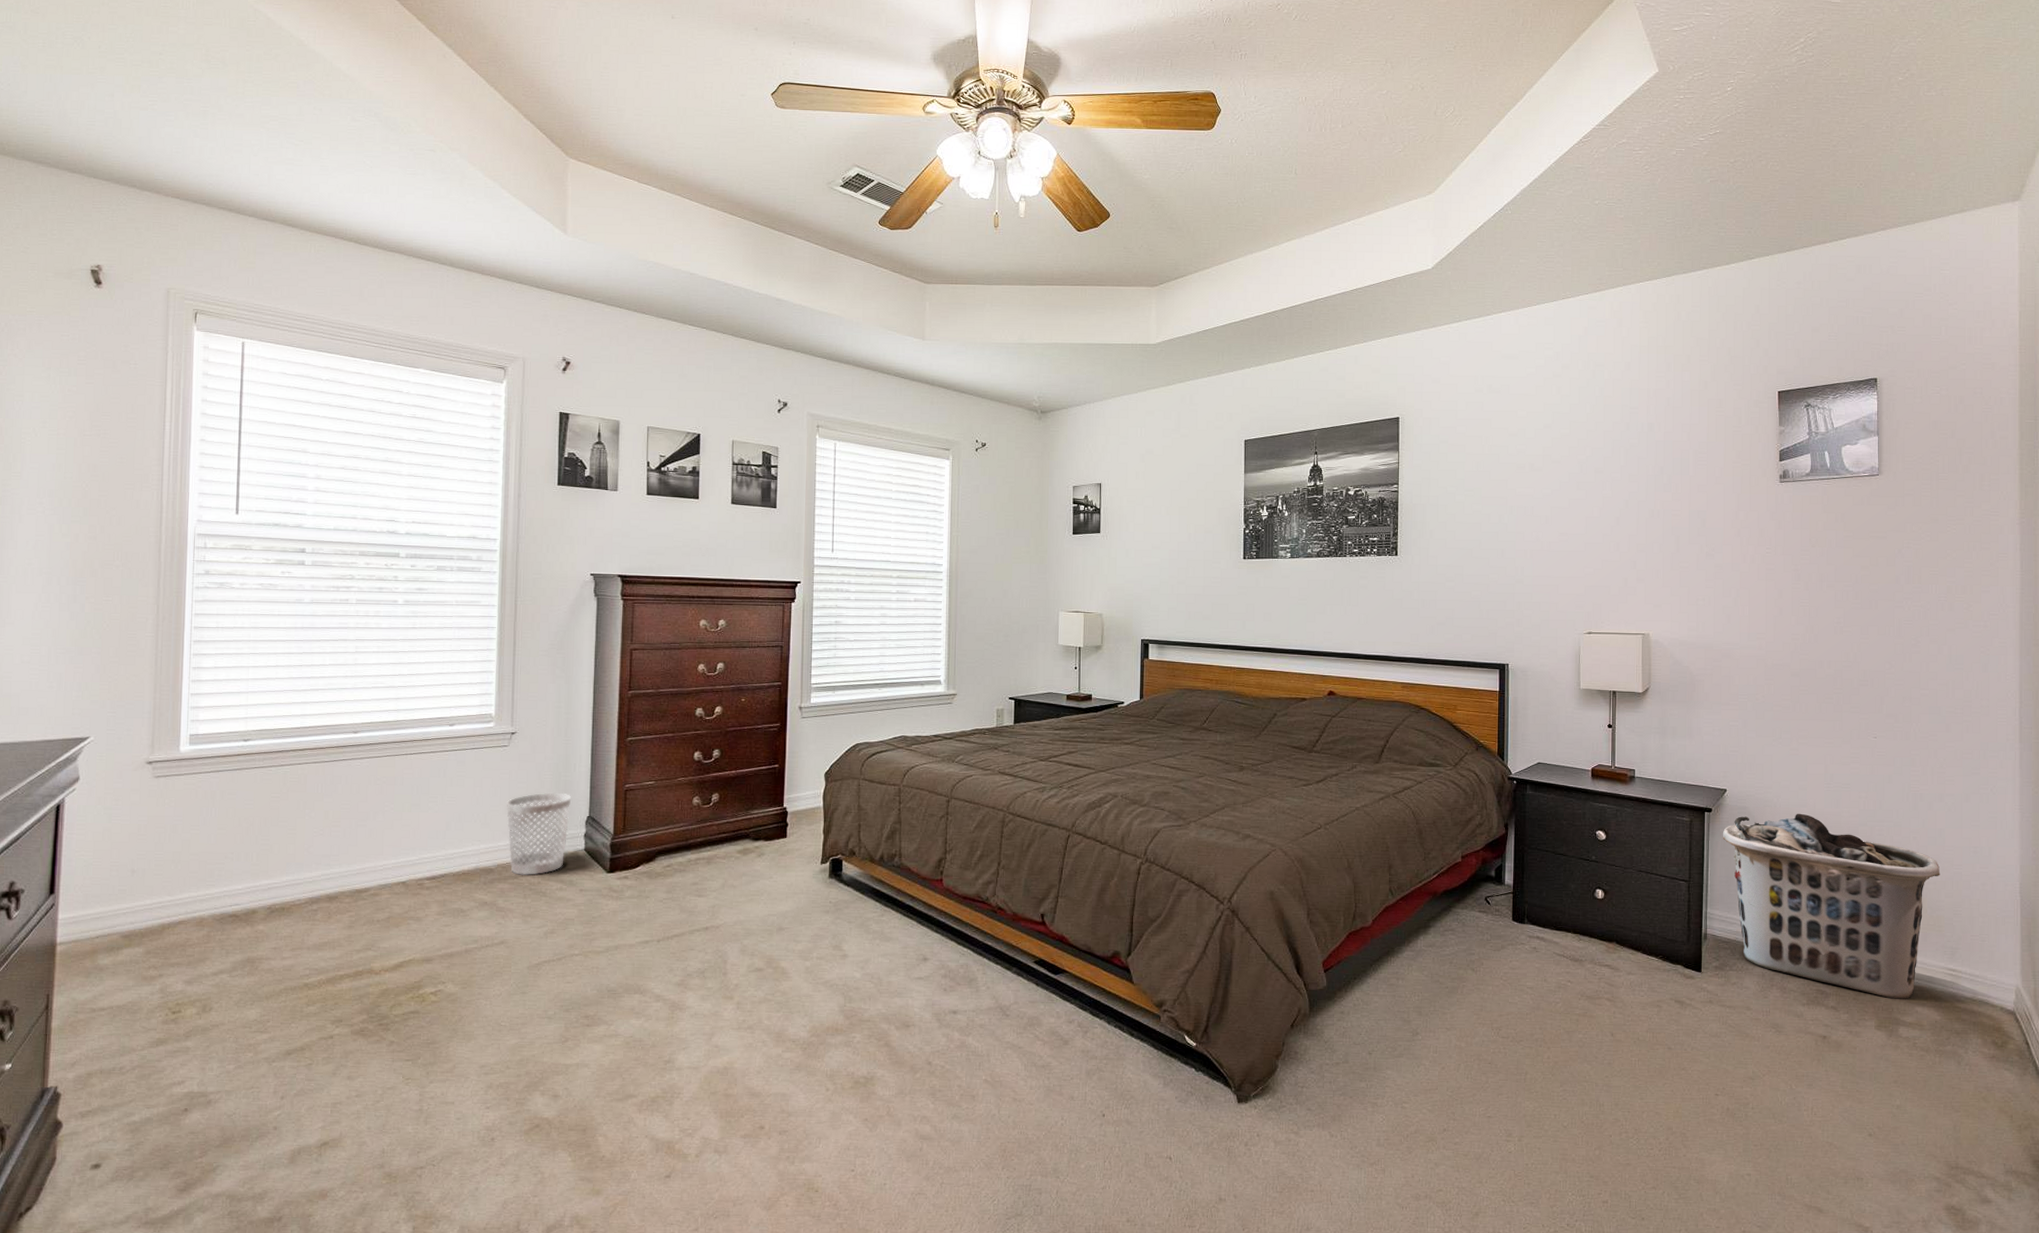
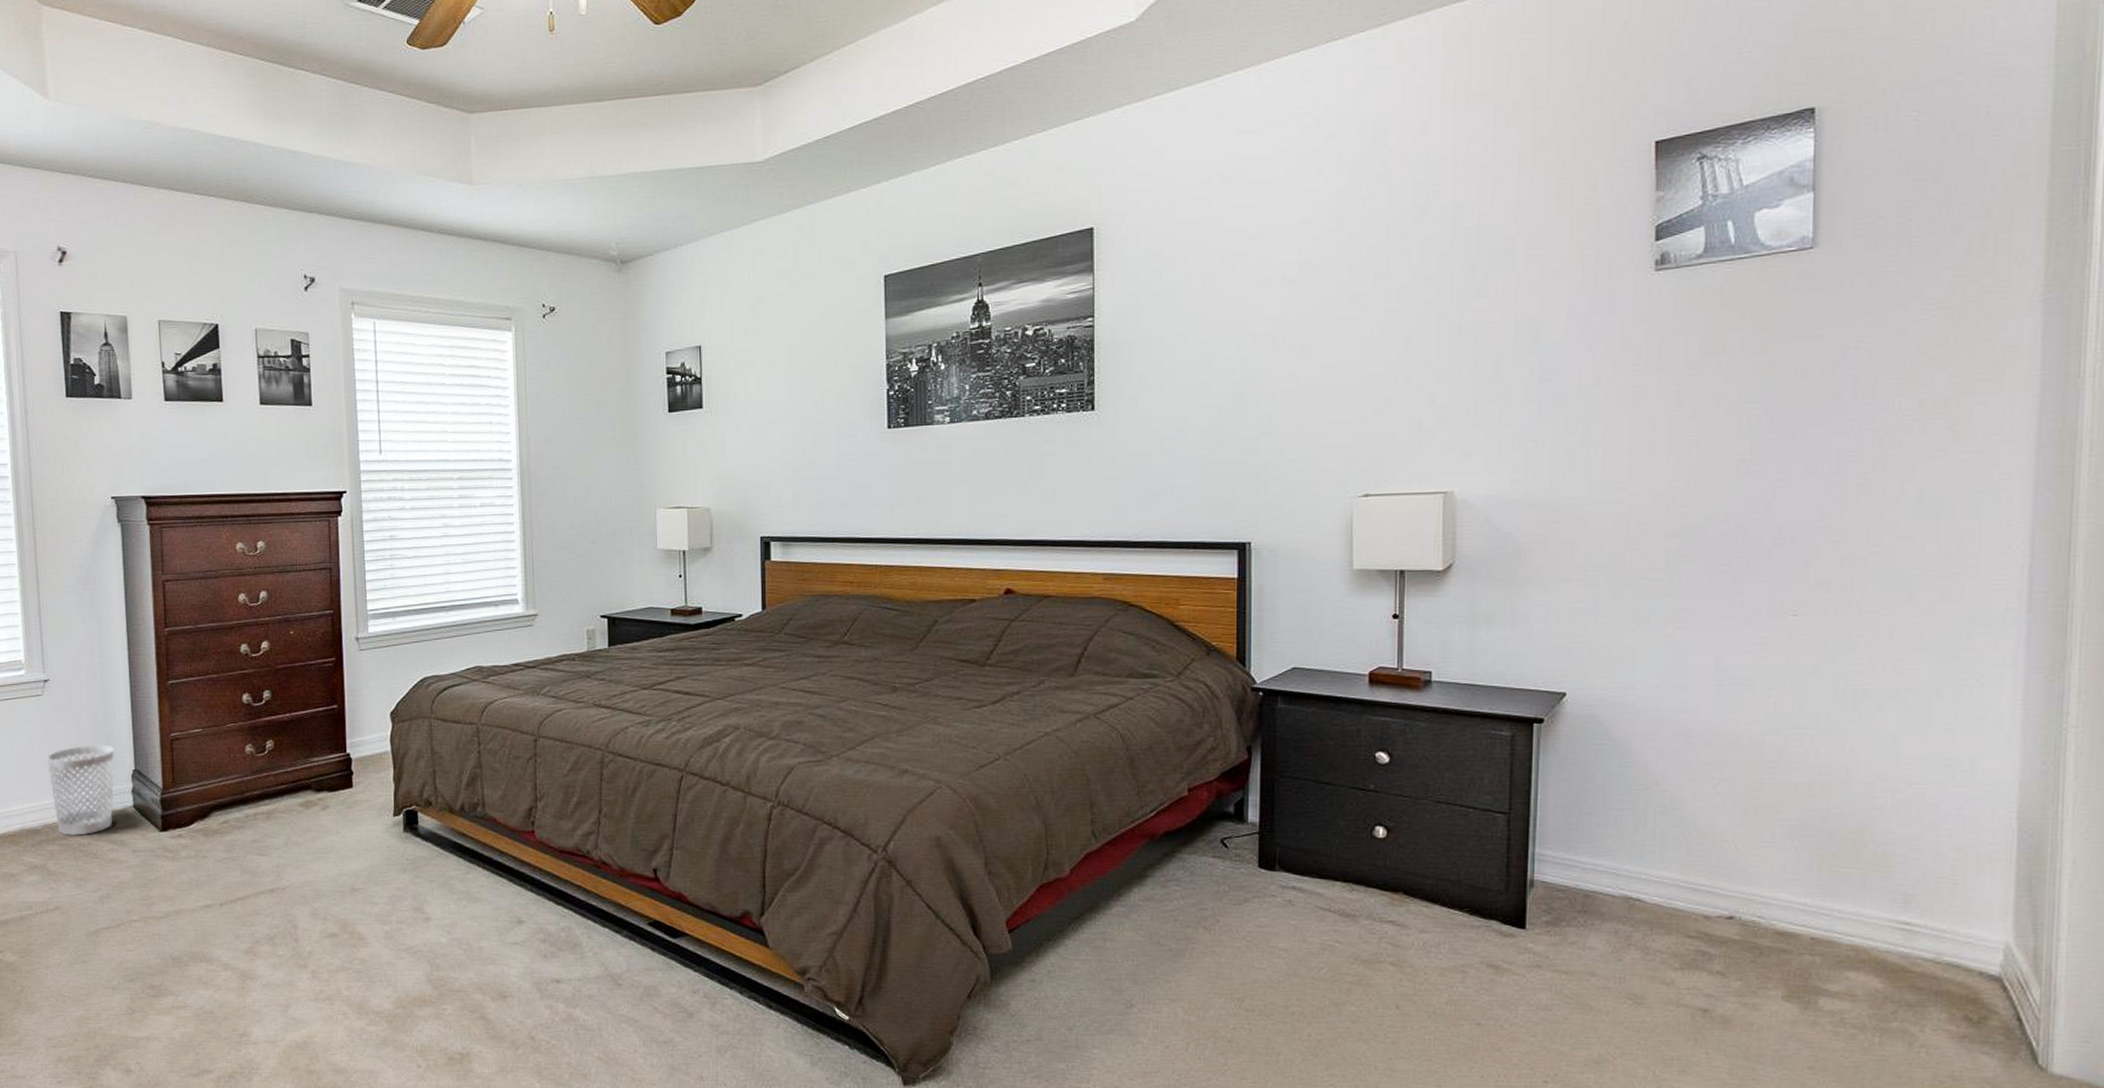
clothes hamper: present [1723,813,1941,999] -> none [1560,721,1892,962]

